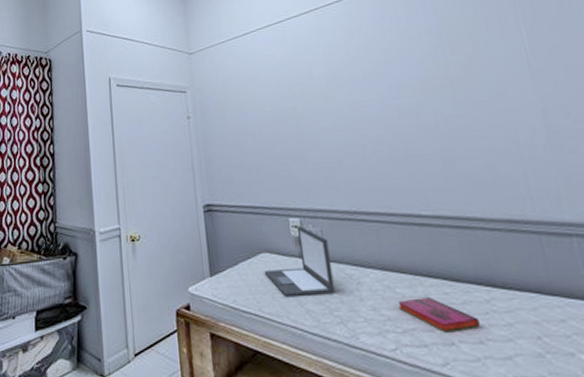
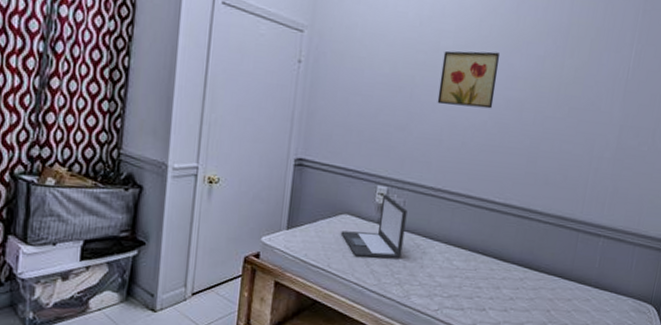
wall art: none [318,67,385,128] -> present [437,50,501,109]
hardback book: present [398,296,480,332] -> none [450,270,510,300]

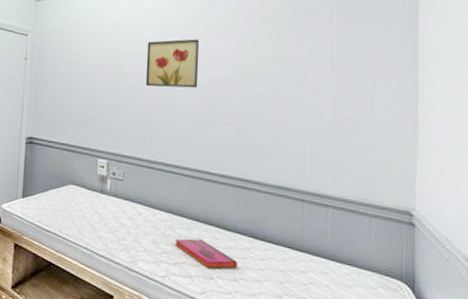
laptop: present [341,194,408,259] -> none [68,166,127,226]
hardback book: none [450,270,510,300] -> present [175,238,237,269]

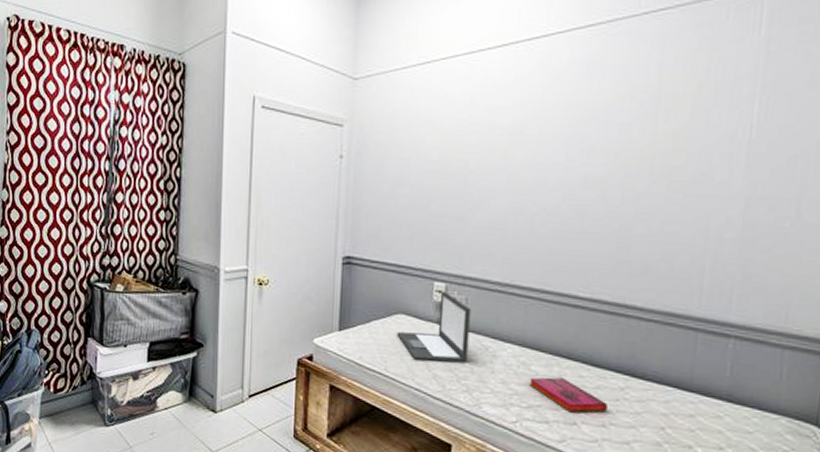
laptop: none [68,166,127,226] -> present [396,291,471,363]
wall art: present [145,39,200,88] -> none [497,124,571,190]

